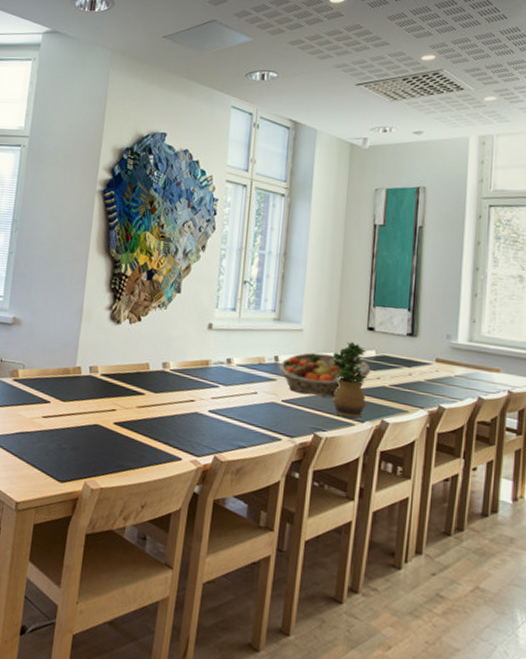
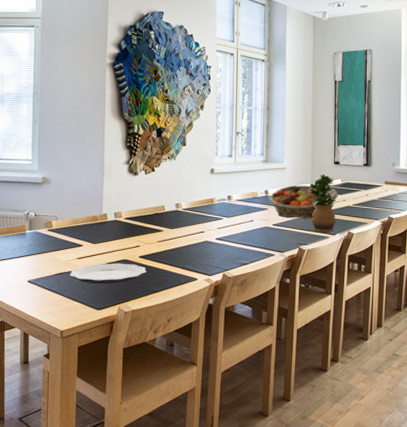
plate: none [32,426,122,453] -> present [70,263,147,284]

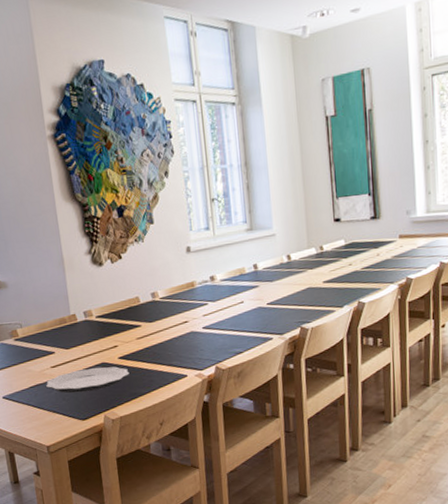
fruit basket: present [269,185,339,219] -> none [259,250,343,294]
potted plant: present [308,174,336,232] -> none [305,236,342,306]

